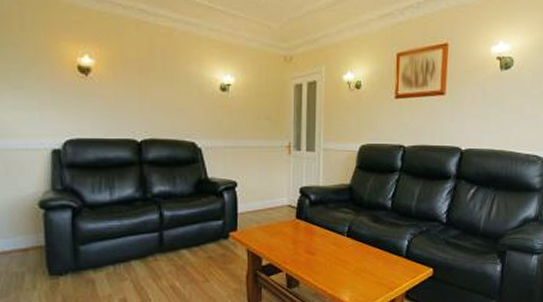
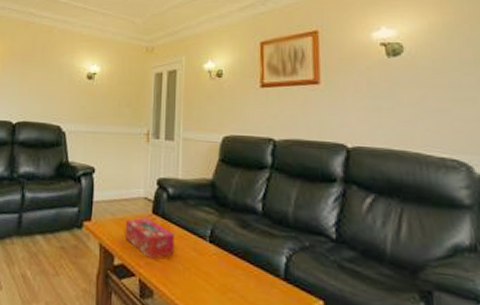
tissue box: none [271,222,316,256] -> present [124,217,174,259]

